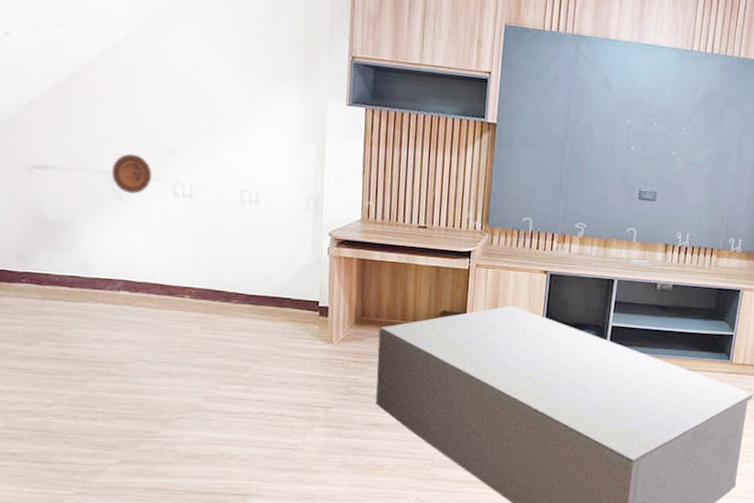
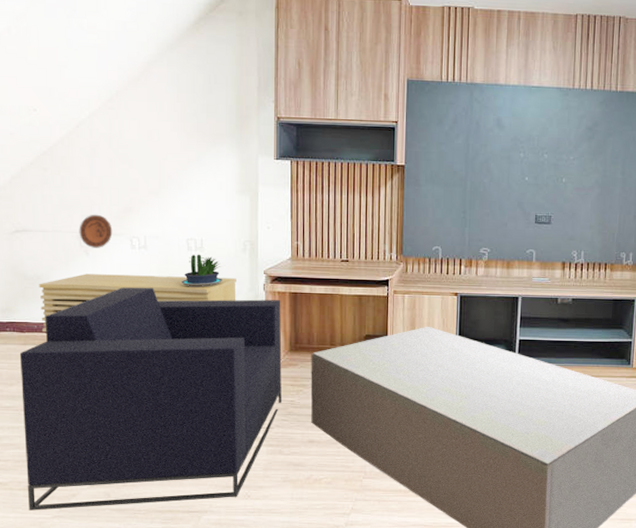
armchair: none [37,240,347,486] -> present [19,287,282,511]
sideboard: none [62,222,297,286] -> present [39,274,236,332]
potted plant: none [231,208,280,246] -> present [181,254,222,286]

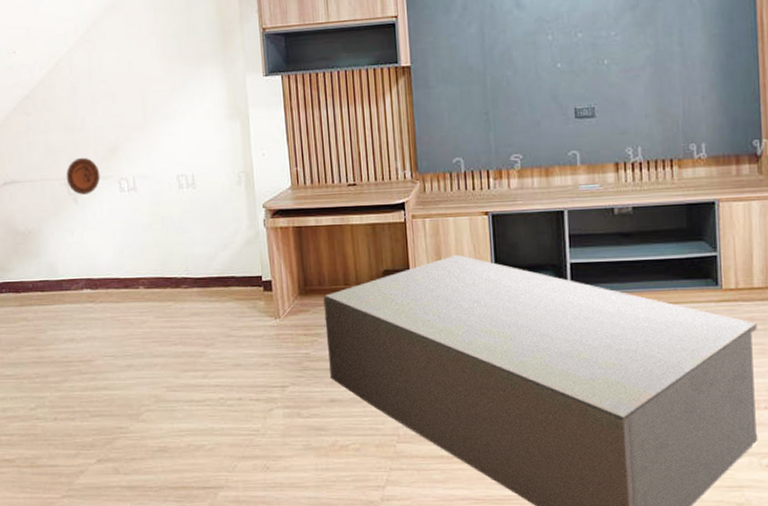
armchair: present [19,287,282,511] -> none [16,233,295,490]
sideboard: present [39,274,236,332] -> none [31,215,235,290]
potted plant: present [181,254,222,286] -> none [174,191,219,228]

